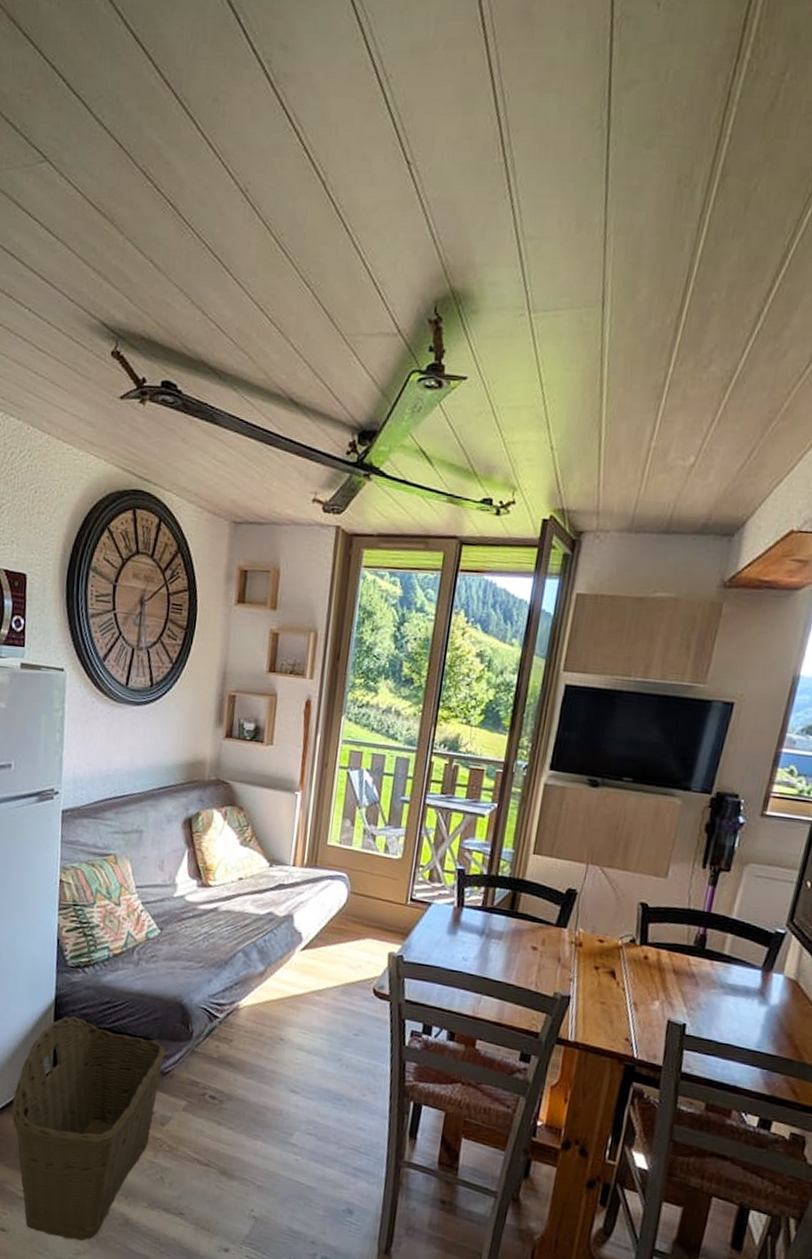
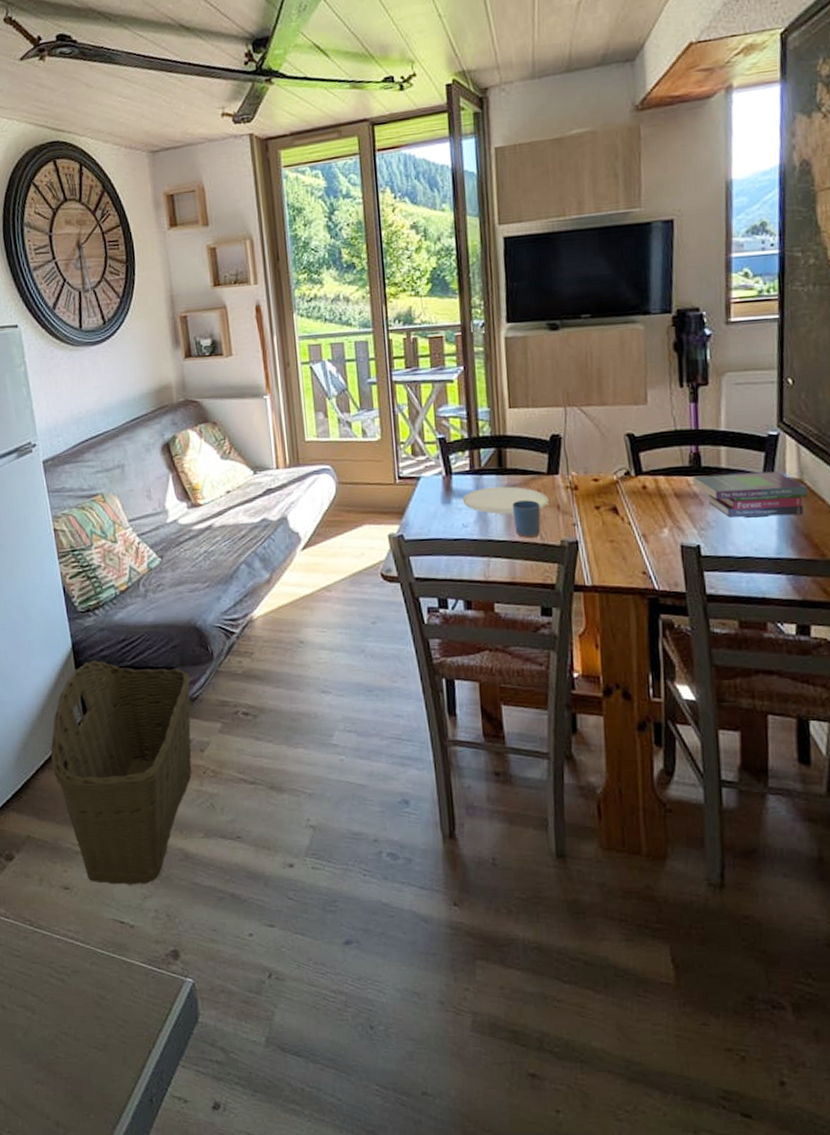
plate: none [467,926,552,959] -> present [462,486,549,515]
mug: none [512,945,542,984] -> present [512,500,541,538]
books: none [693,956,802,1015] -> present [692,471,808,519]

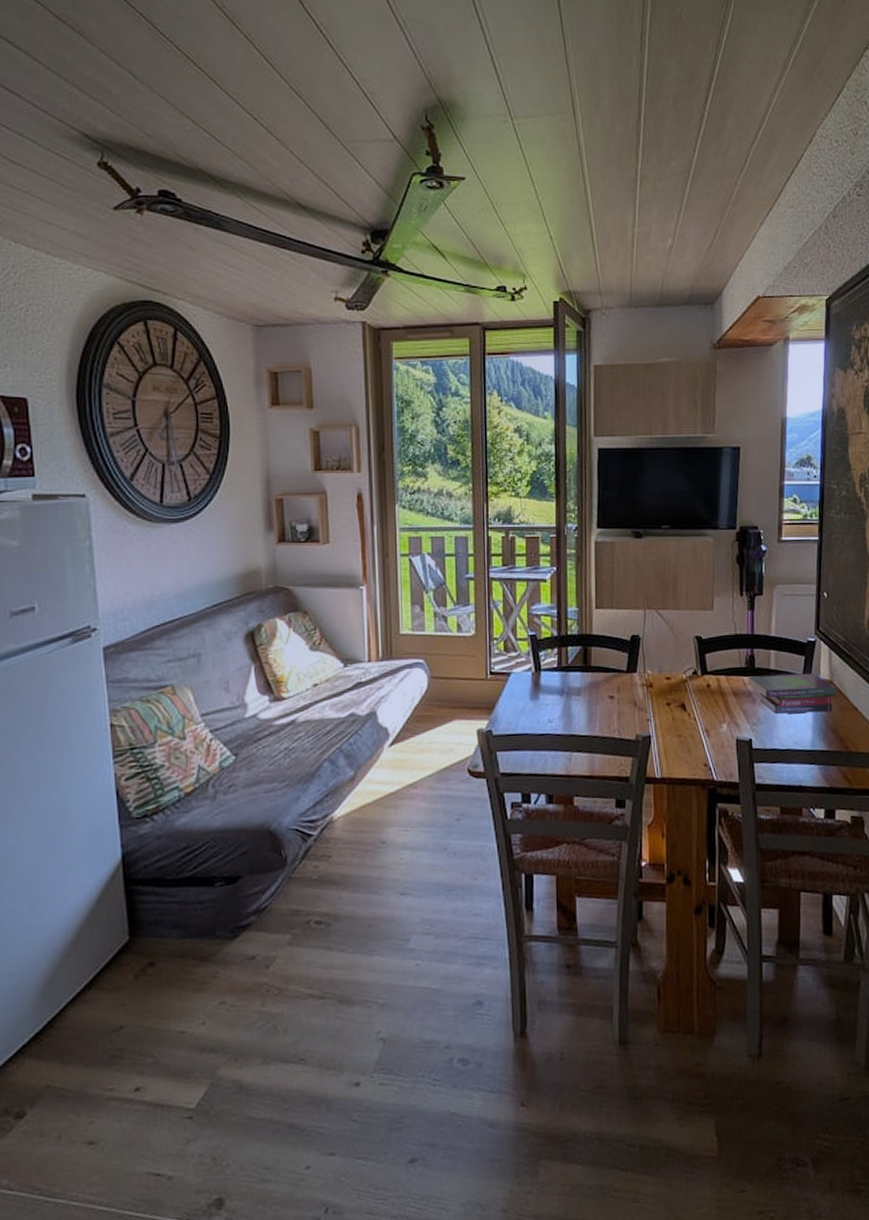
wicker basket: present [50,660,192,885] -> none [85,872,259,1132]
plate: present [462,486,549,515] -> none [549,683,627,711]
mug: present [512,500,541,538] -> none [594,696,619,733]

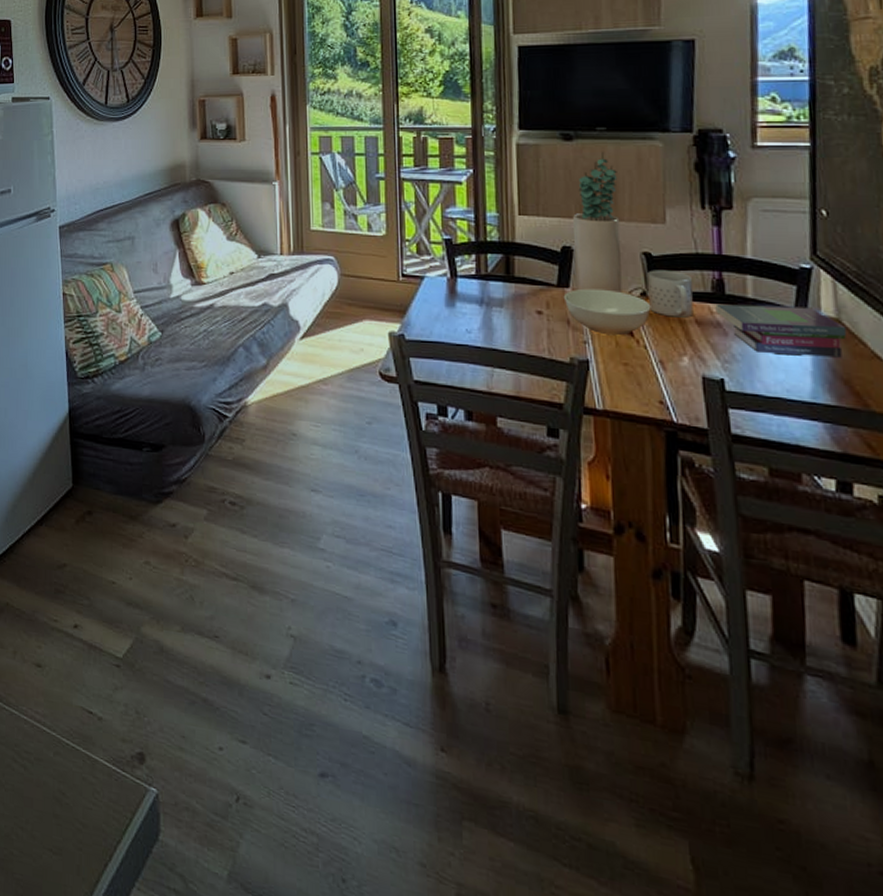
bowl: none [631,671,700,712] -> present [563,288,651,336]
vase: none [641,547,679,675] -> present [573,151,622,293]
mug: none [698,650,732,691] -> present [647,270,694,318]

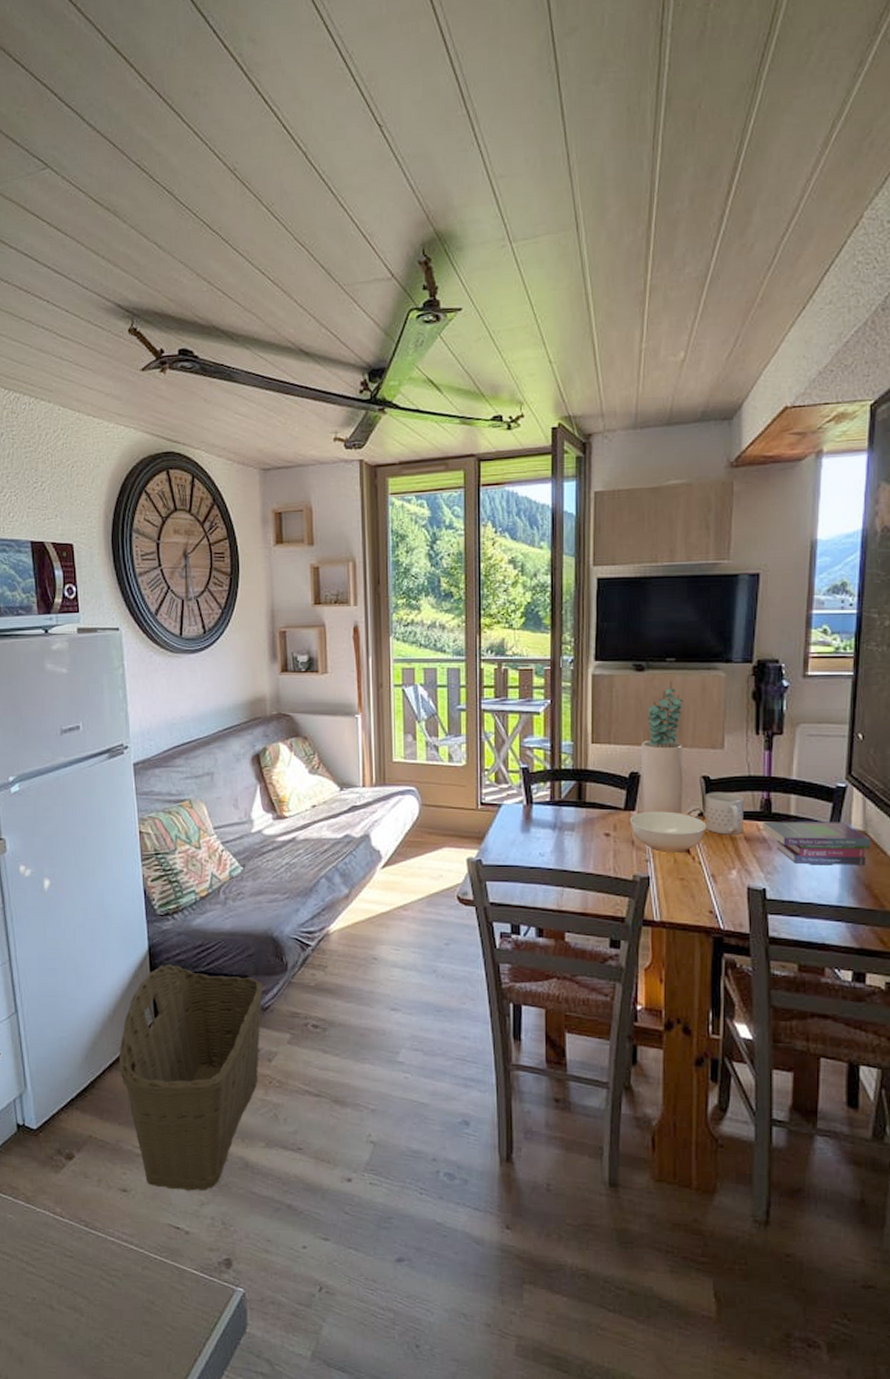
wicker basket: none [38,428,180,674] -> present [119,963,263,1191]

